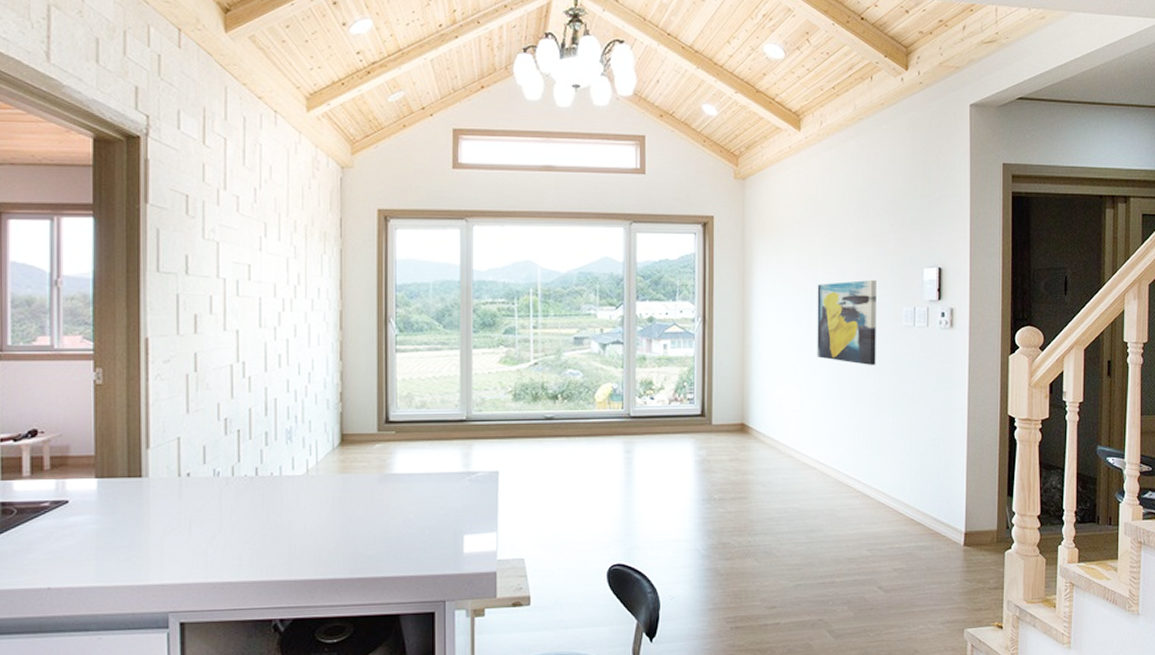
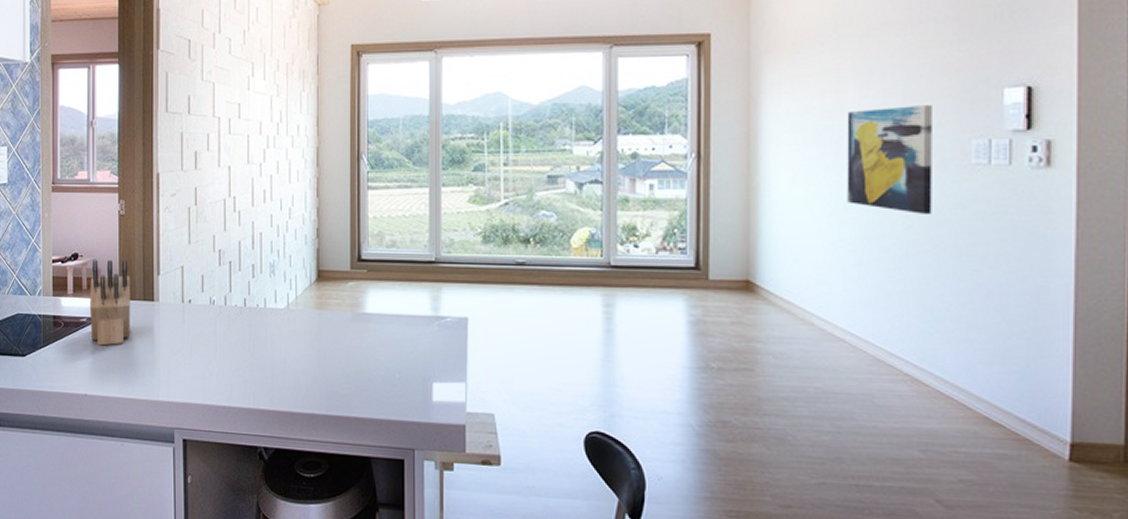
knife block: none [54,434,111,531] -> present [90,259,131,346]

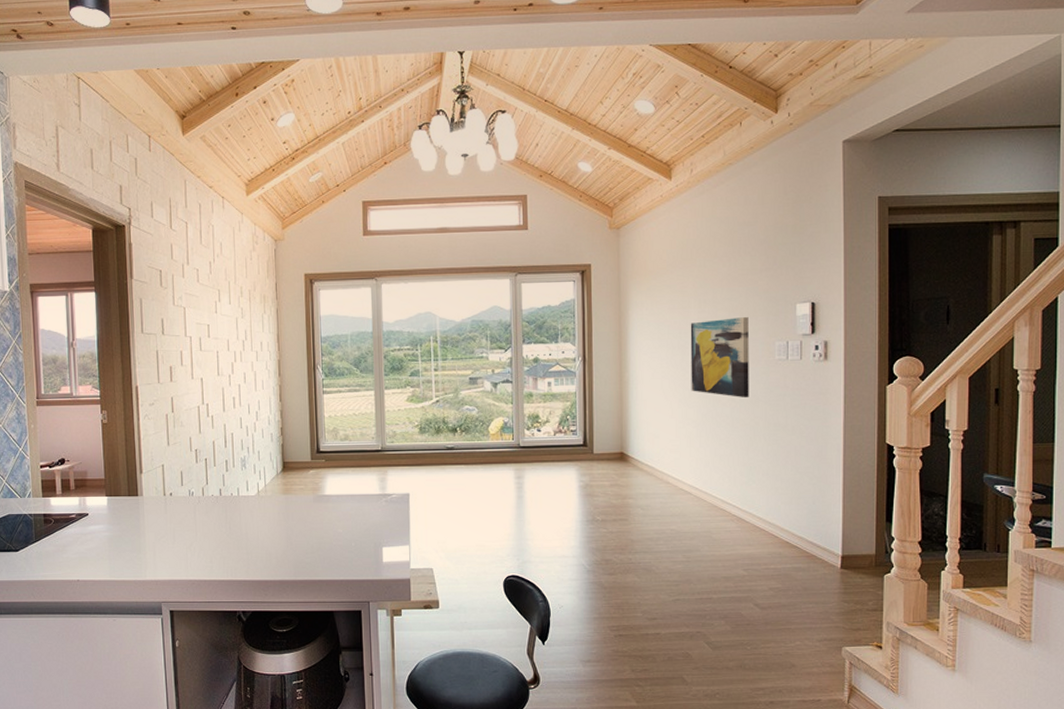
knife block: present [90,259,131,346] -> none [77,462,118,537]

